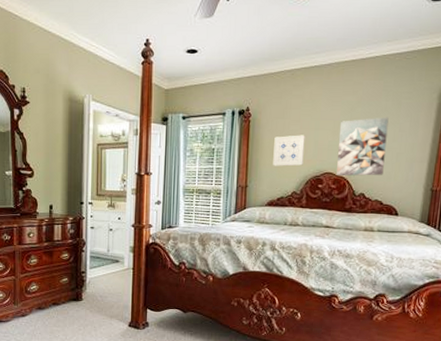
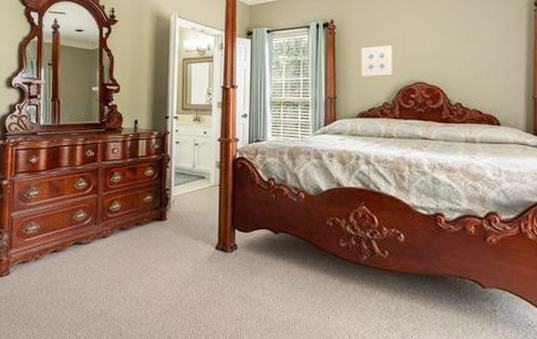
wall art: present [336,117,389,176] -> none [428,25,479,85]

